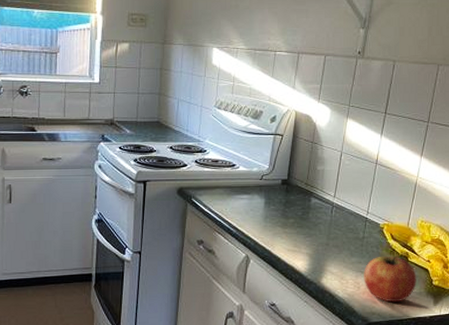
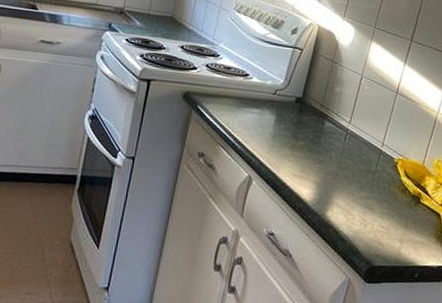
fruit: present [364,254,416,303] -> none [371,193,427,247]

